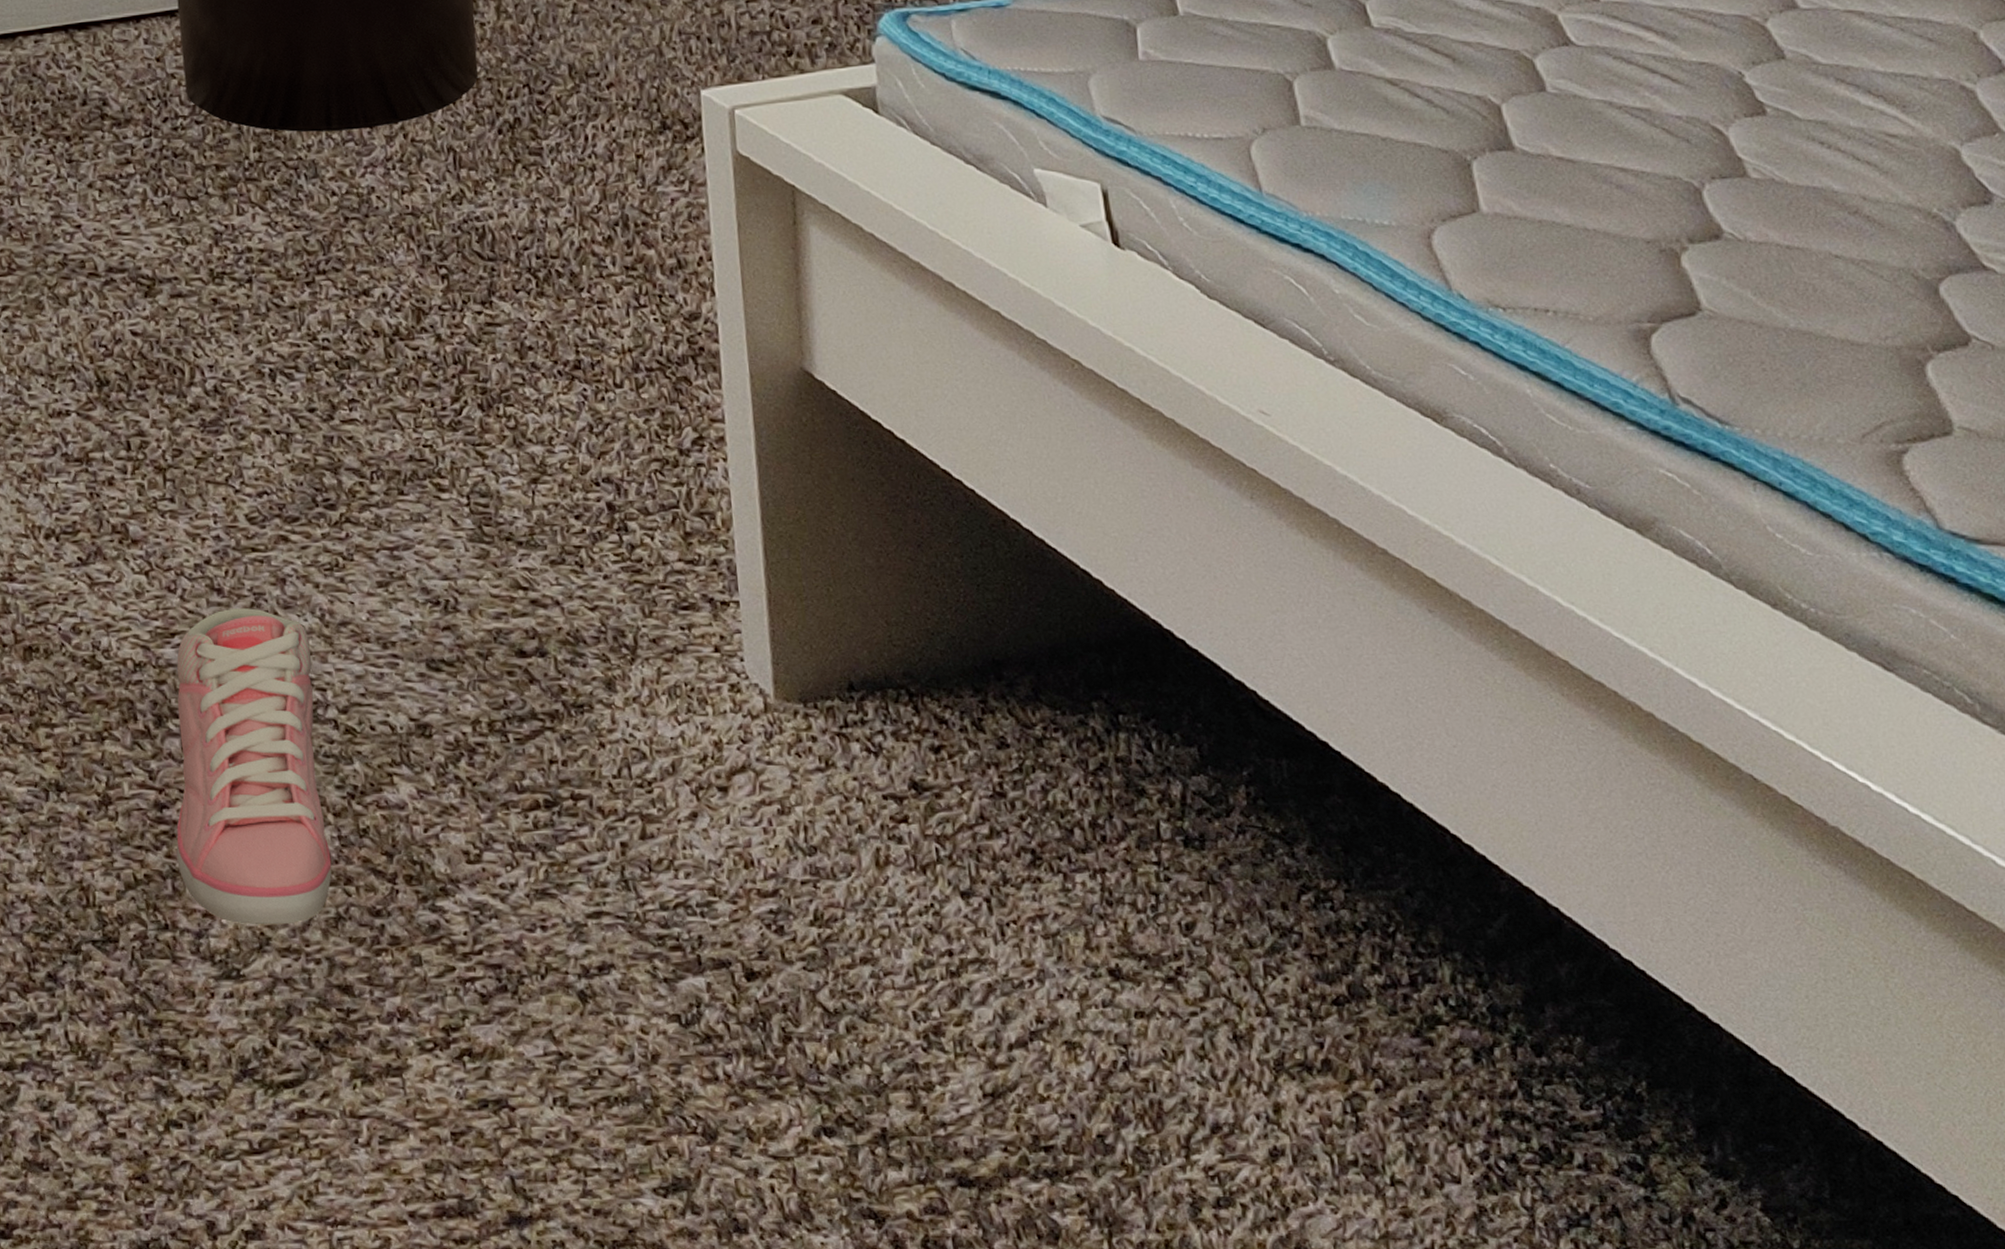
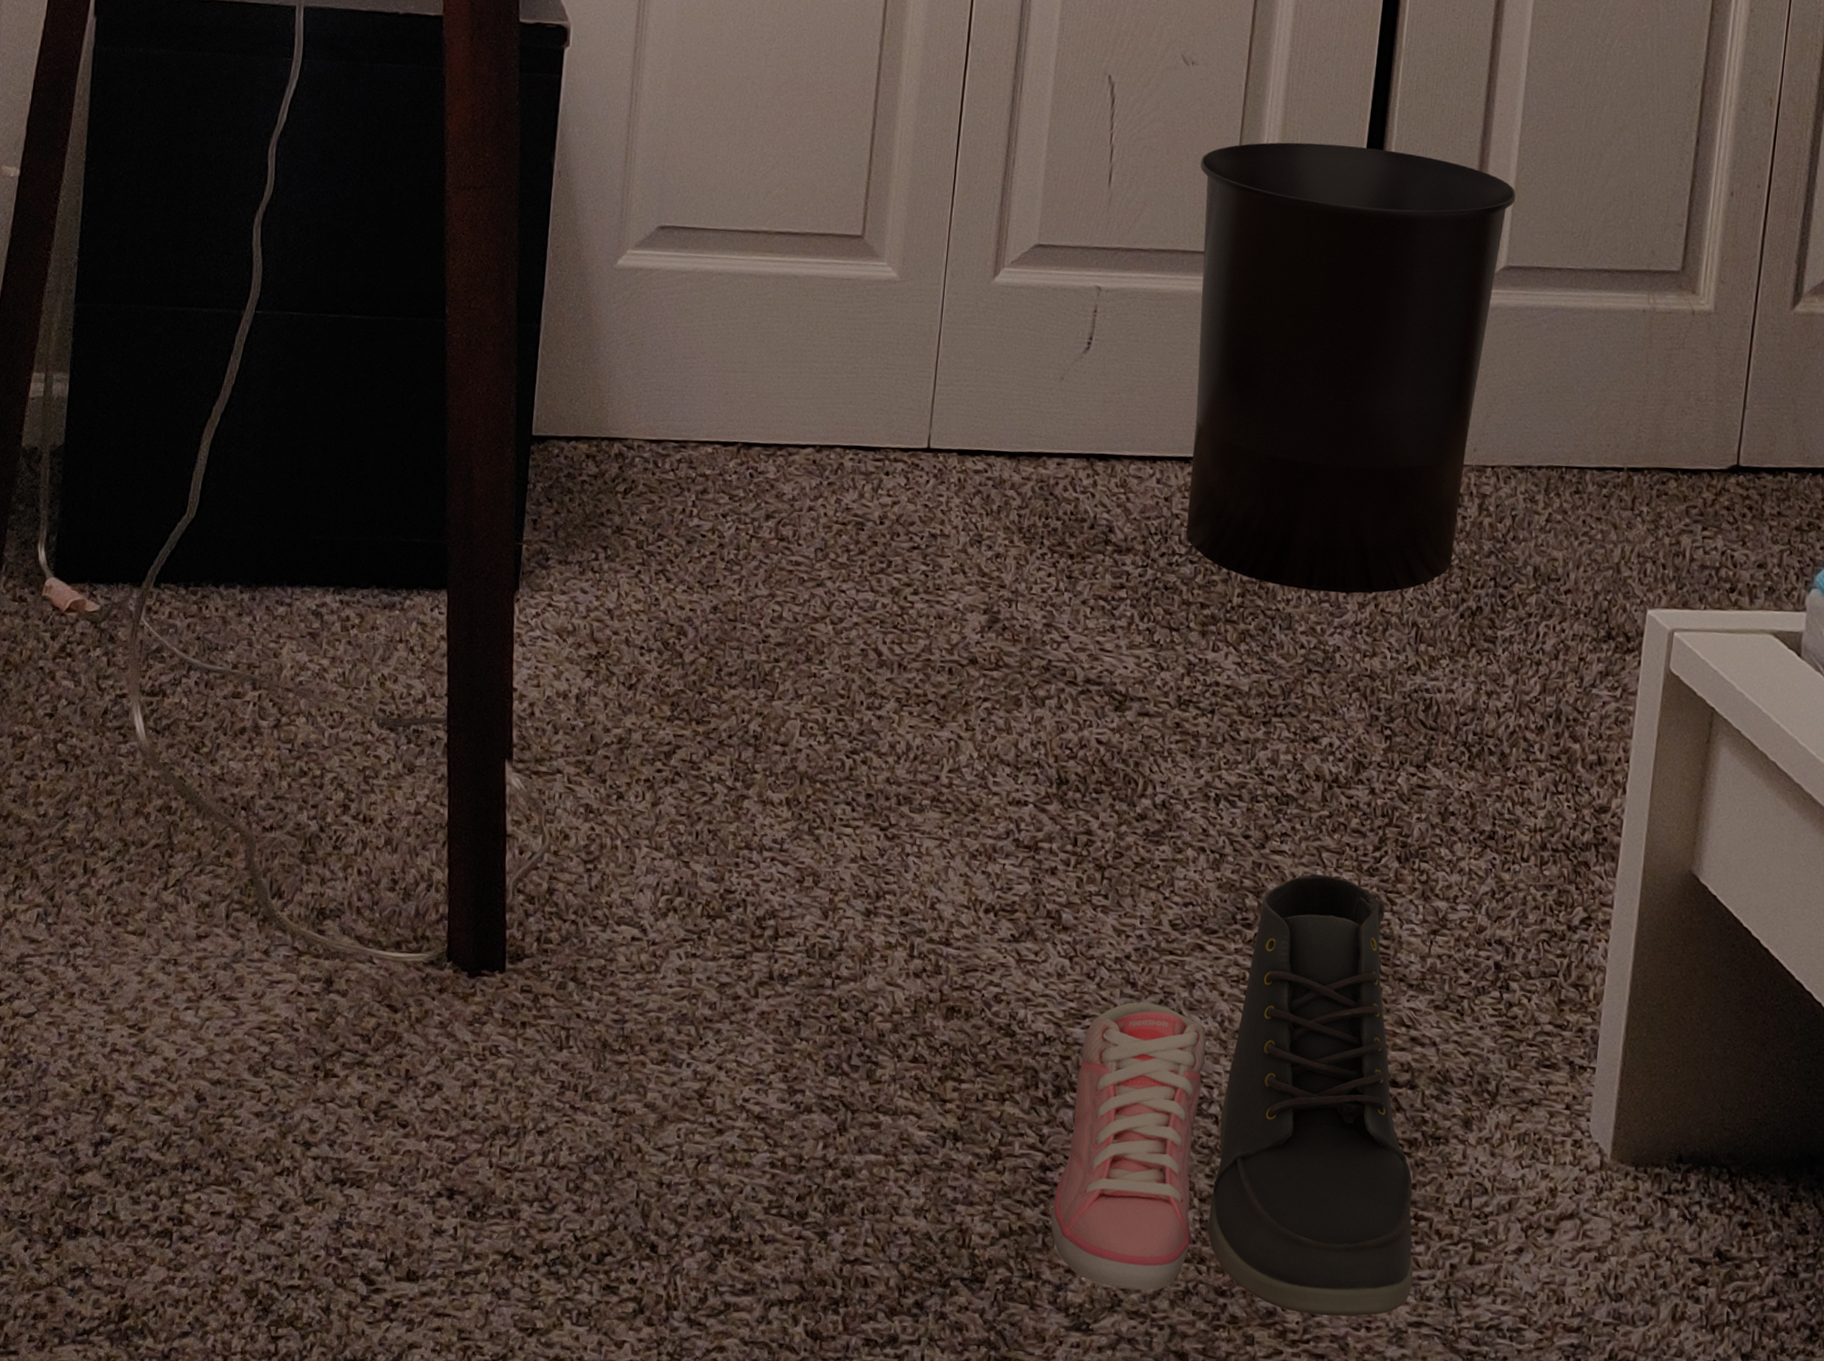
sneaker: none [339,438,584,922] -> present [1208,874,1413,1317]

